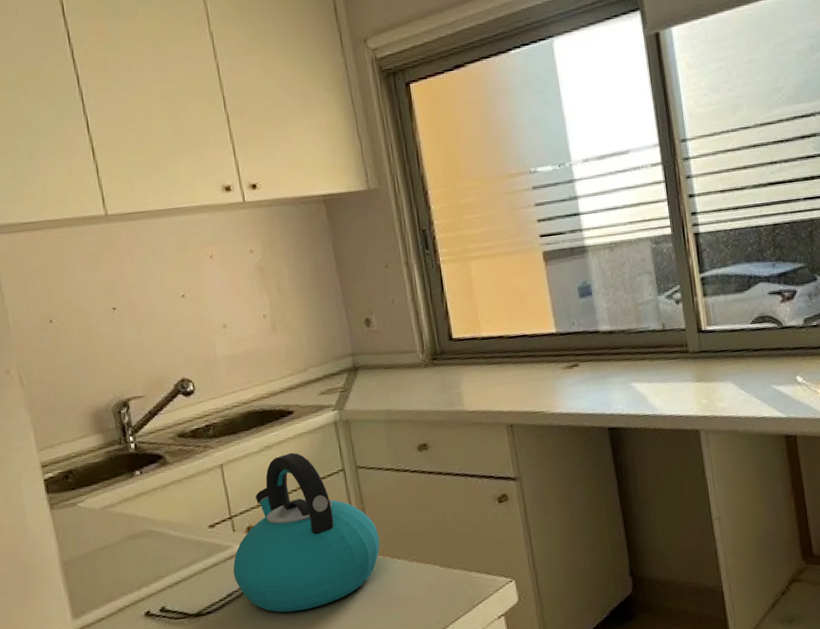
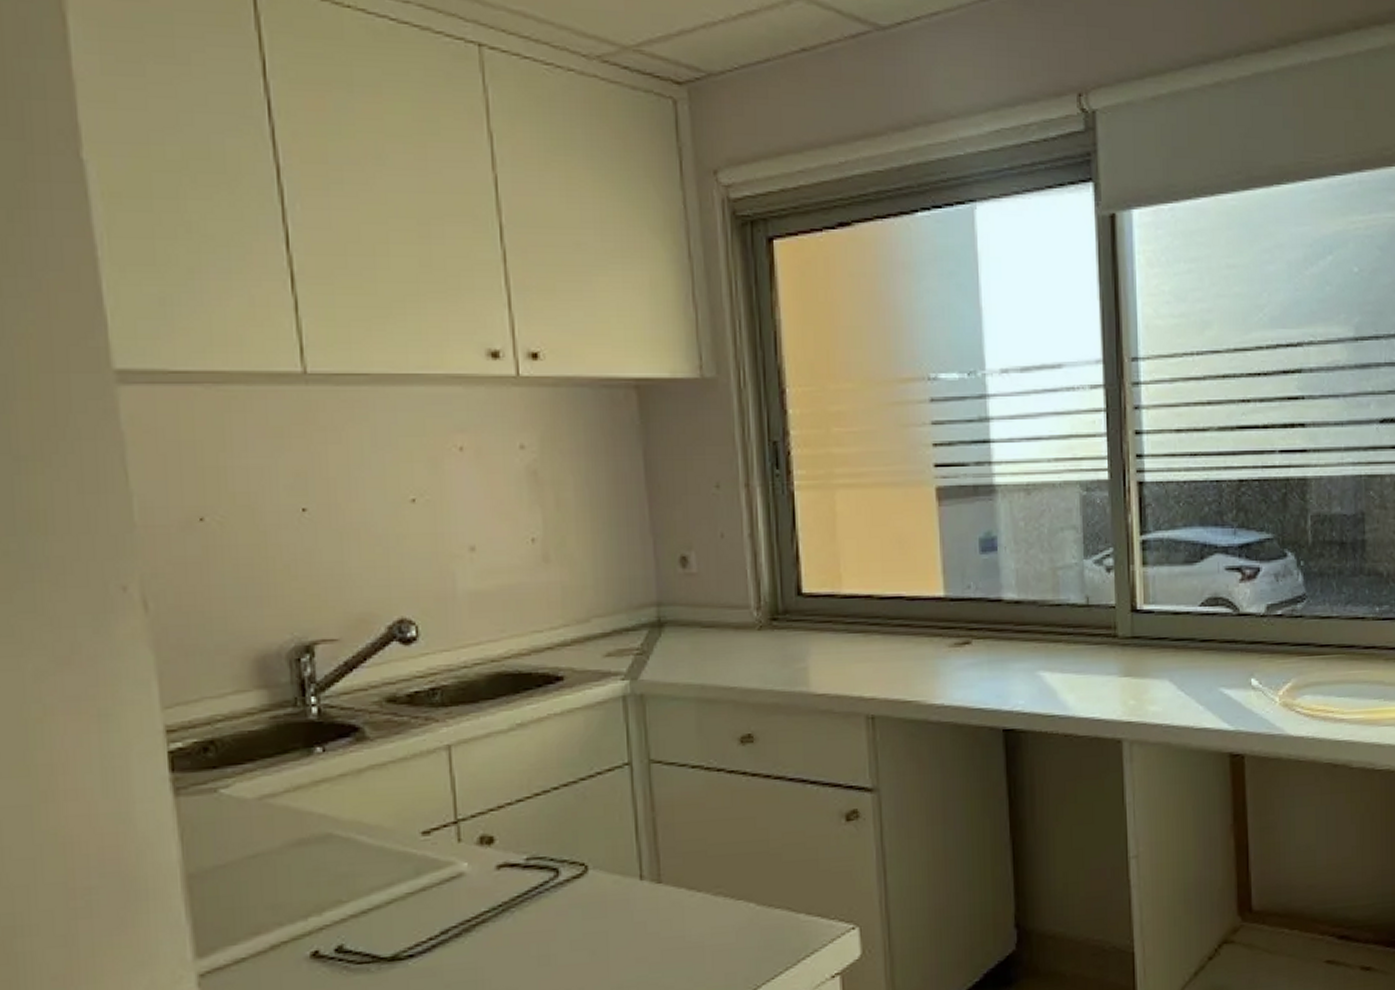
kettle: present [233,452,380,613] -> none [452,735,673,960]

